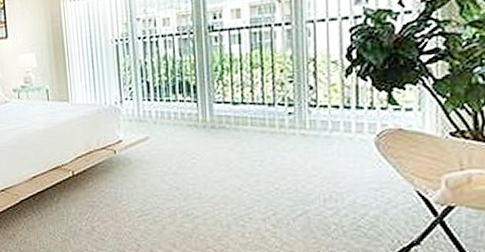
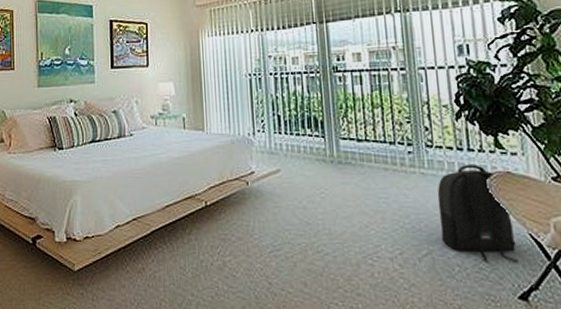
backpack: none [318,123,401,220] -> present [437,164,518,263]

